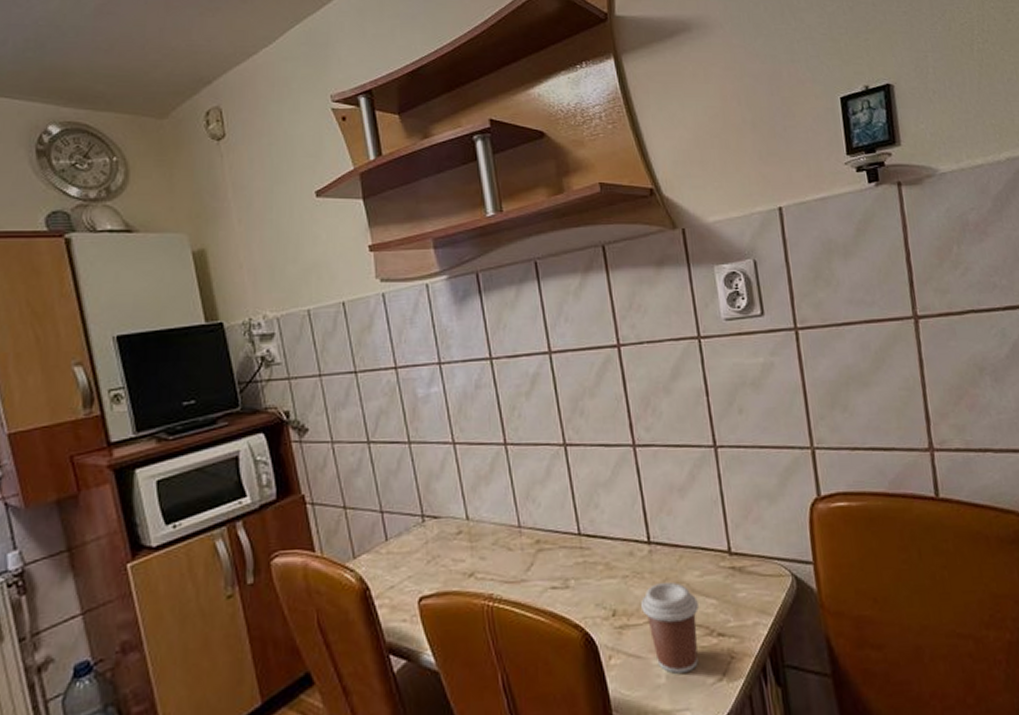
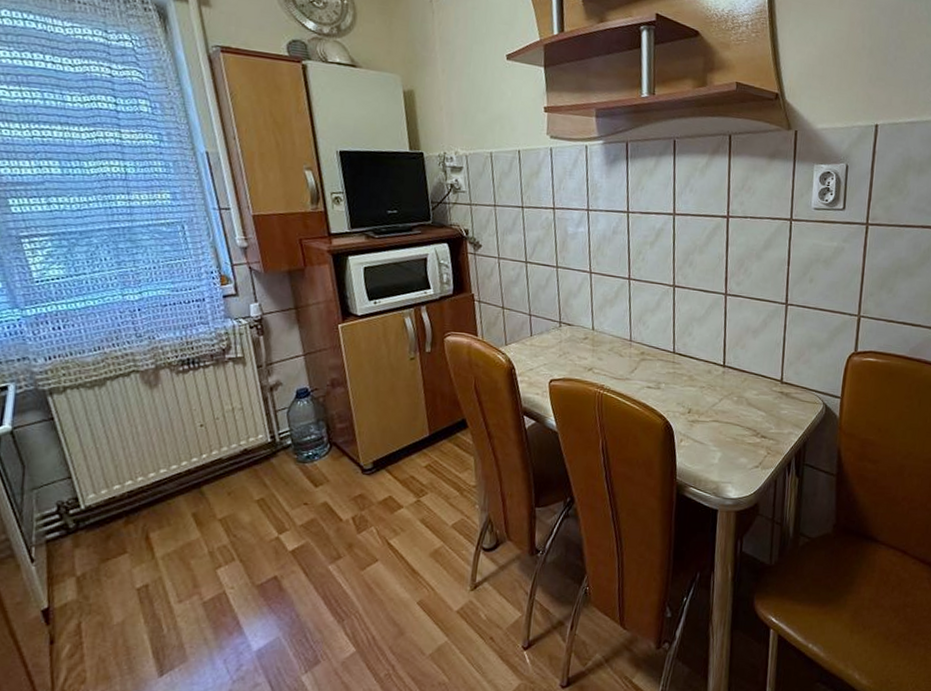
coffee cup: present [641,581,699,674] -> none [710,395,752,459]

